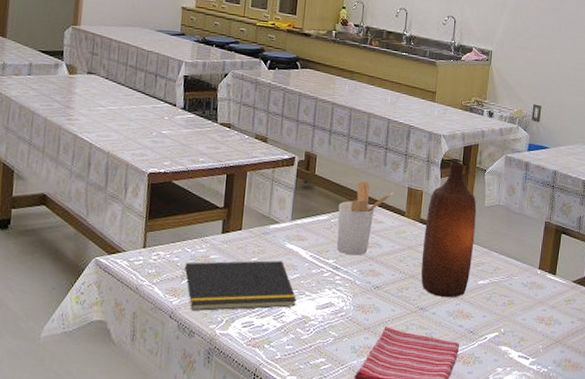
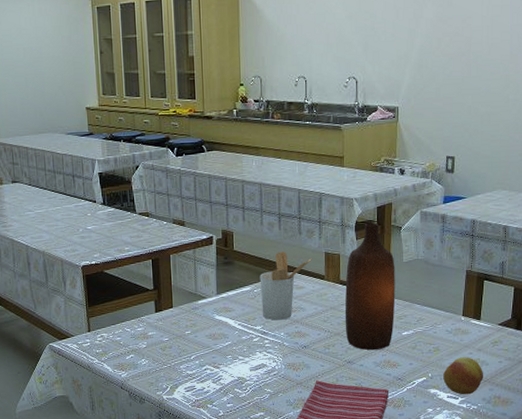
notepad: present [180,260,297,311] -> none [125,332,231,381]
fruit: none [515,313,556,356] -> present [443,357,484,395]

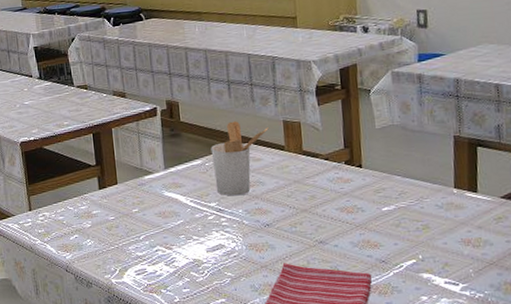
bottle: present [345,222,395,351] -> none [309,86,371,229]
fruit: present [443,357,484,395] -> none [437,235,489,281]

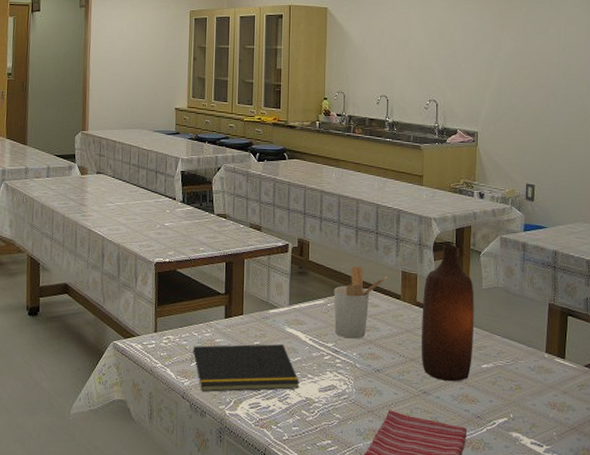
notepad: none [69,209,186,263] -> present [190,344,300,392]
bottle: none [309,86,371,229] -> present [421,244,474,382]

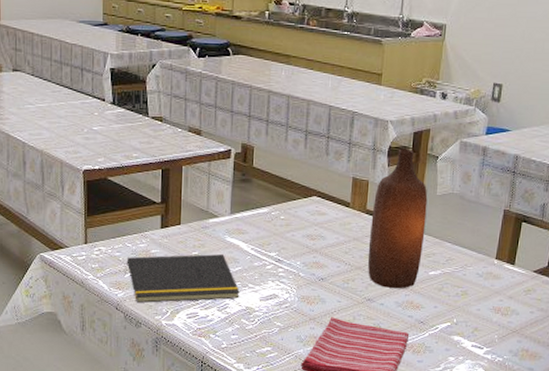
utensil holder: present [334,266,388,339] -> none [278,172,338,248]

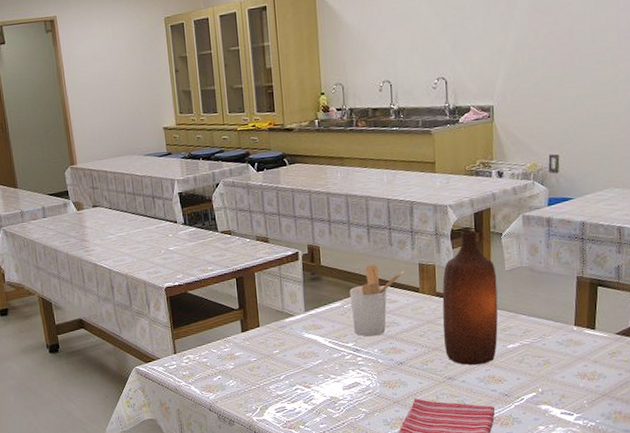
notepad: present [123,254,240,303] -> none [212,350,323,403]
utensil holder: none [278,172,338,248] -> present [349,264,405,337]

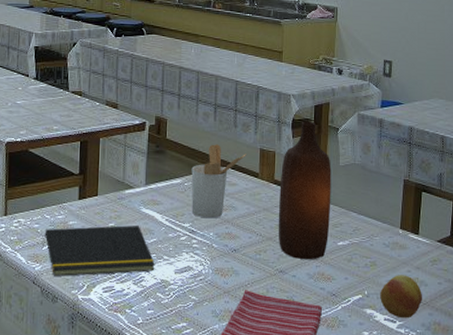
notepad: none [212,350,323,403] -> present [41,225,155,276]
fruit: none [555,369,602,411] -> present [380,275,423,319]

